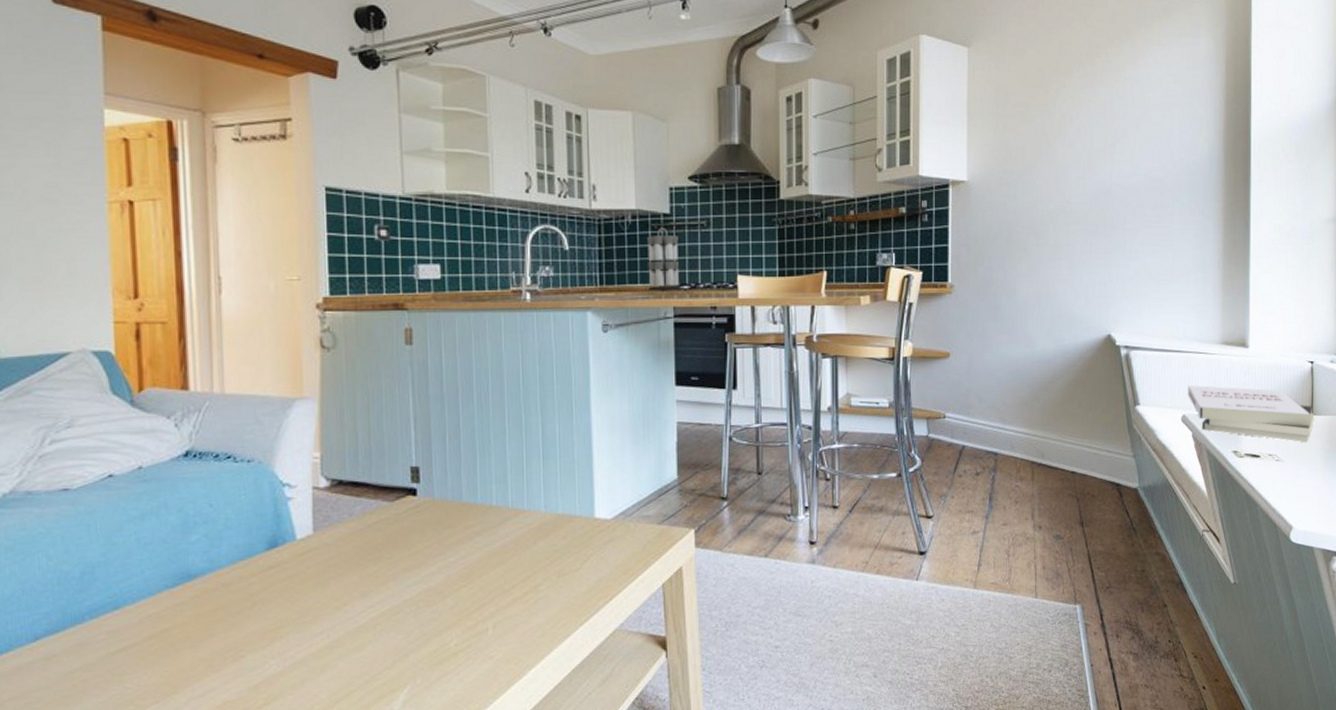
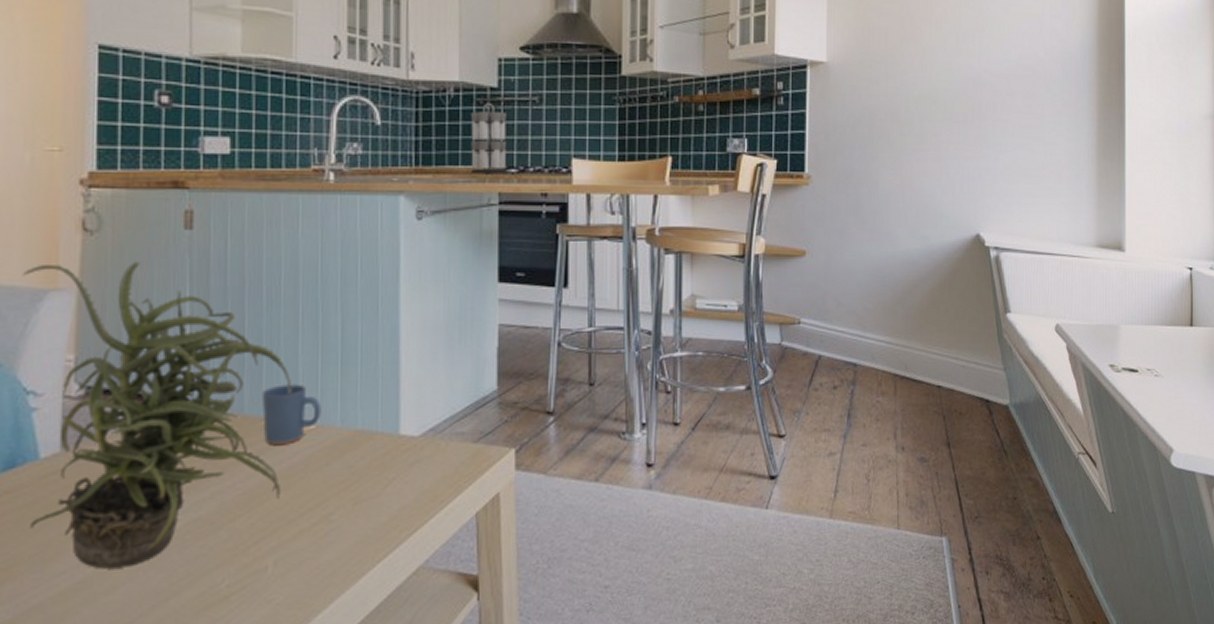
potted plant: none [274,372,501,631] -> present [23,261,291,569]
mug: none [476,475,528,528] -> present [261,384,322,446]
books: present [1188,385,1315,443] -> none [1061,292,1195,357]

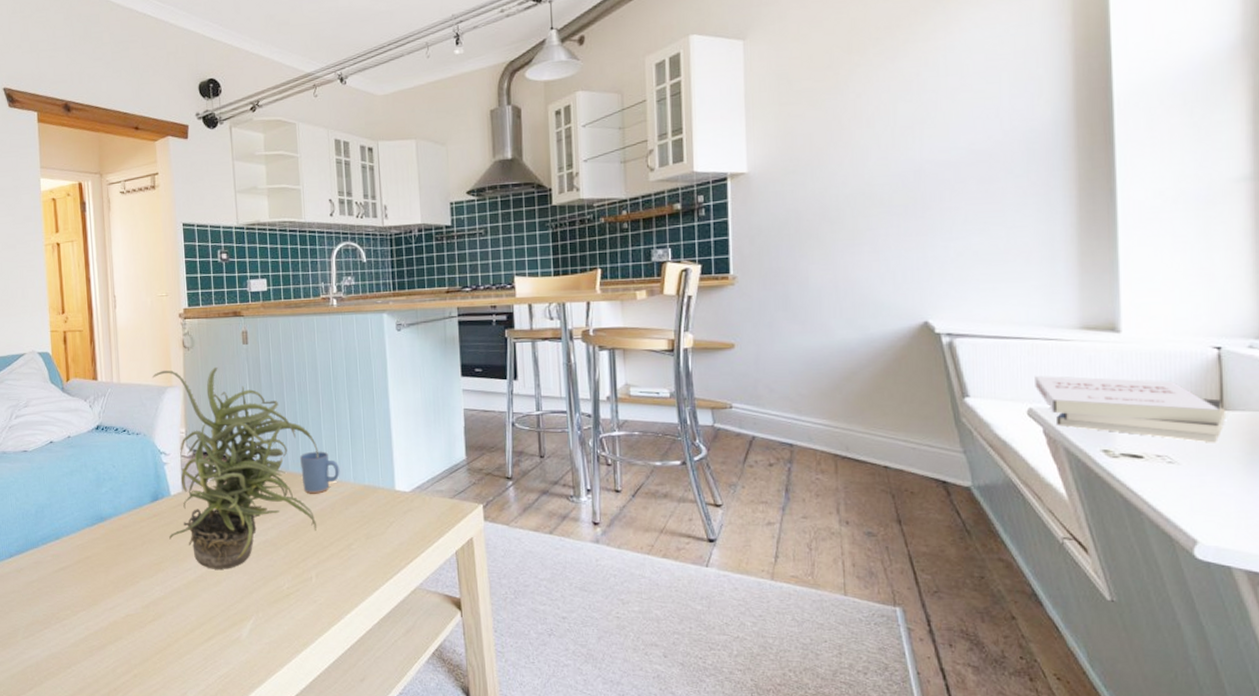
spice rack: present [471,104,507,175] -> none [432,238,463,294]
books: none [1061,292,1195,357] -> present [1035,376,1227,443]

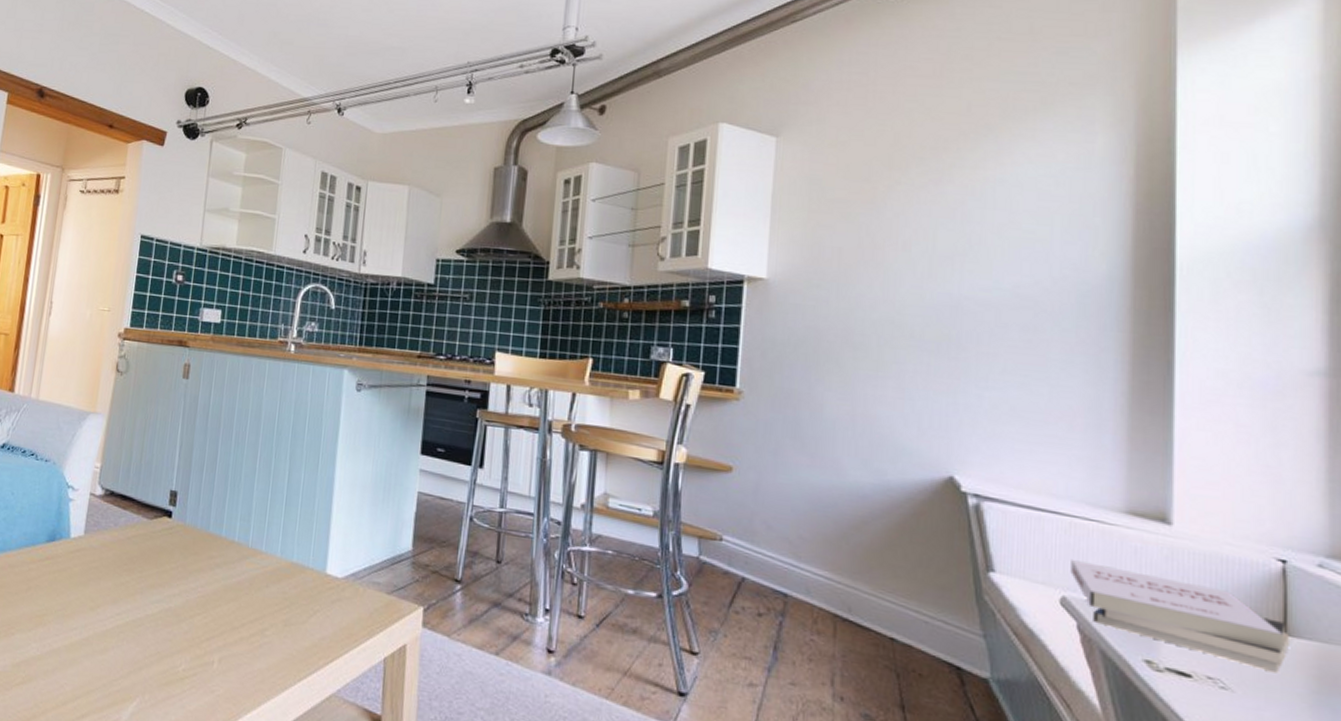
potted plant: present [152,366,319,569] -> none [59,393,246,636]
mug: present [299,451,340,494] -> none [221,512,267,563]

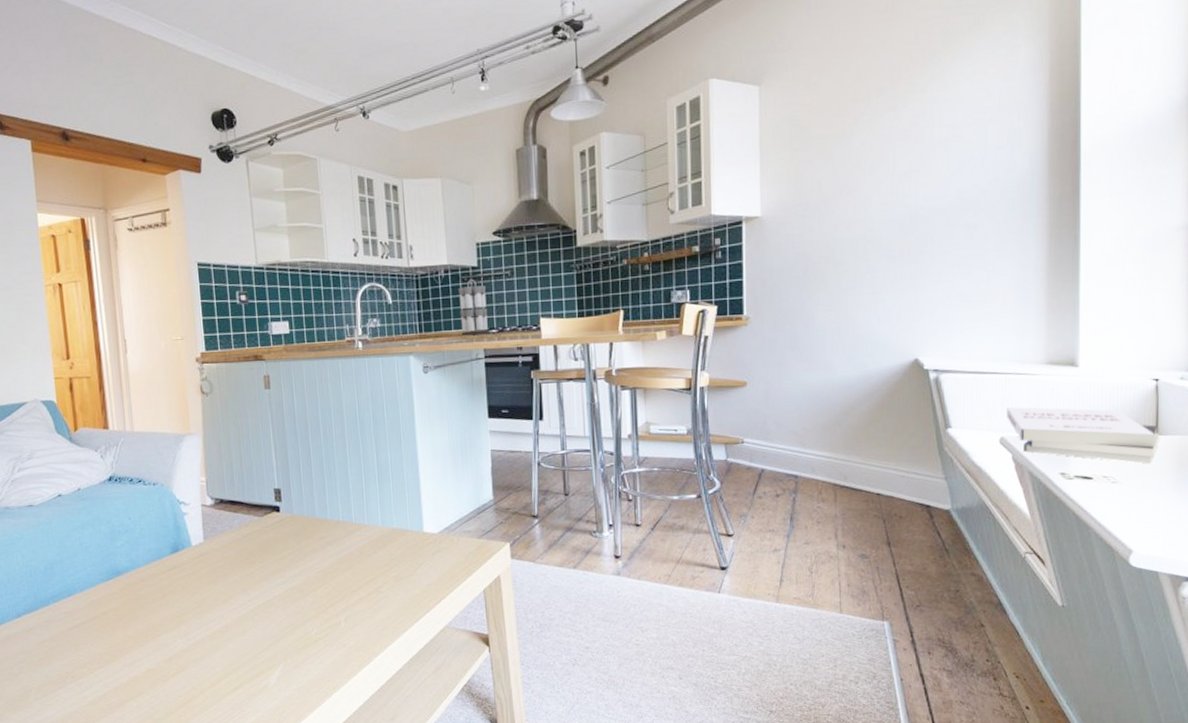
spice rack: none [405,297,440,360] -> present [459,280,489,336]

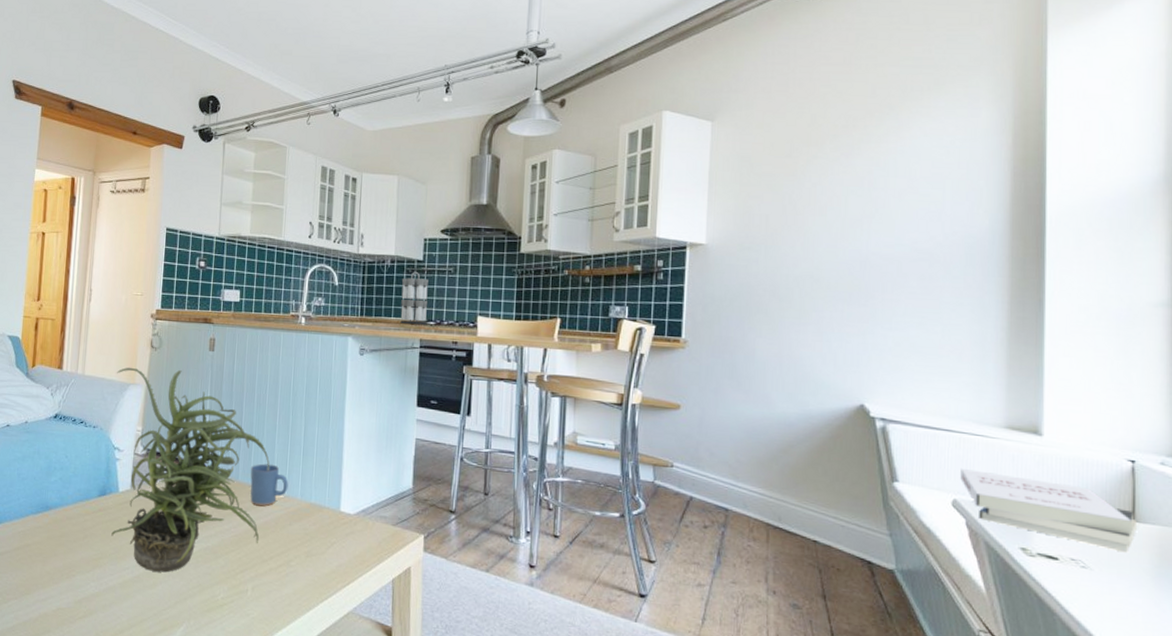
potted plant: none [169,412,346,619] -> present [111,367,270,573]
mug: none [326,496,368,539] -> present [250,463,289,506]

